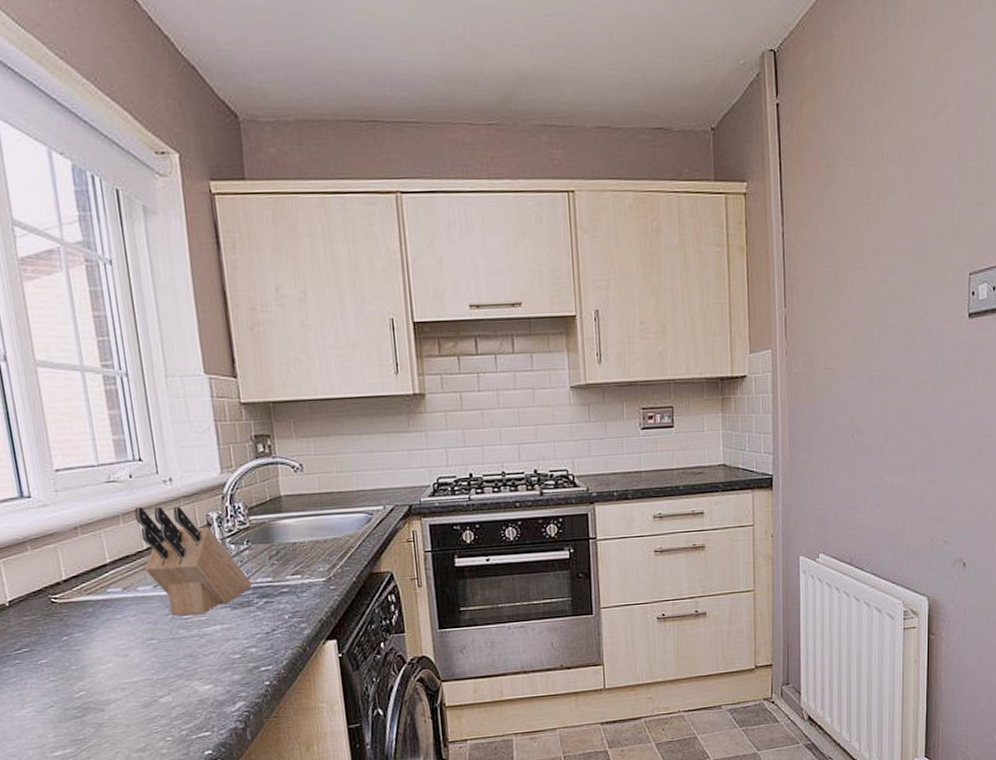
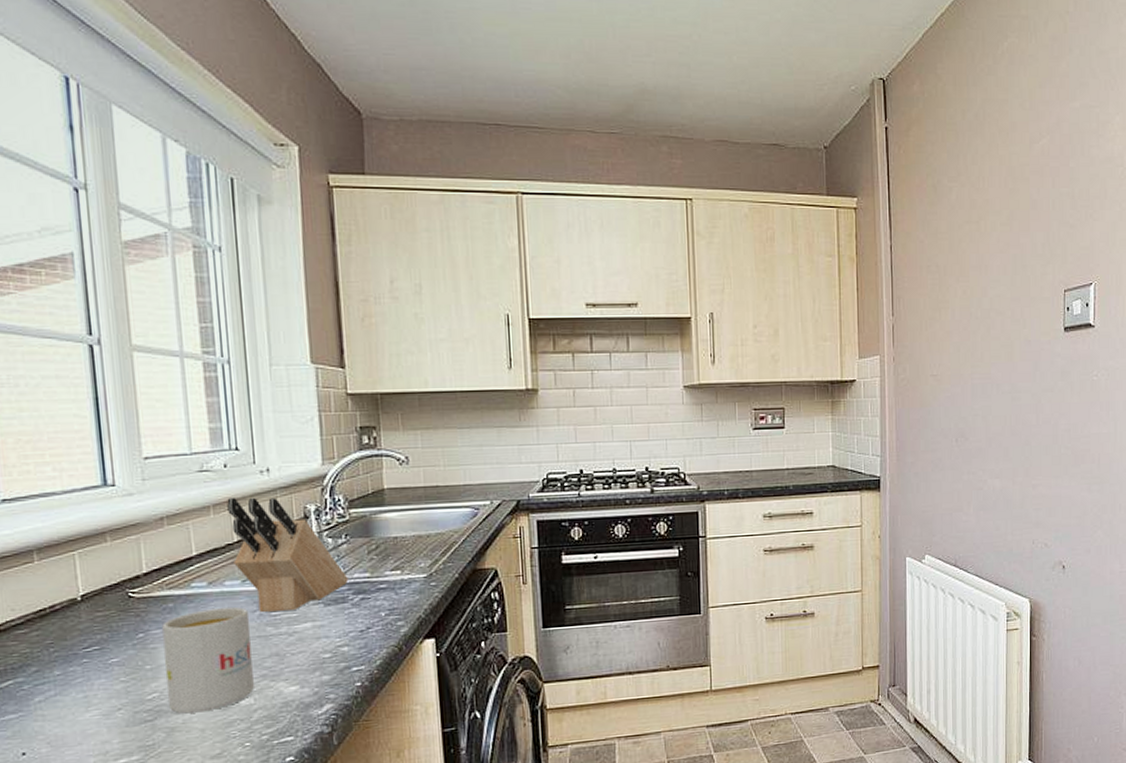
mug: none [84,611,172,711] -> present [162,607,254,714]

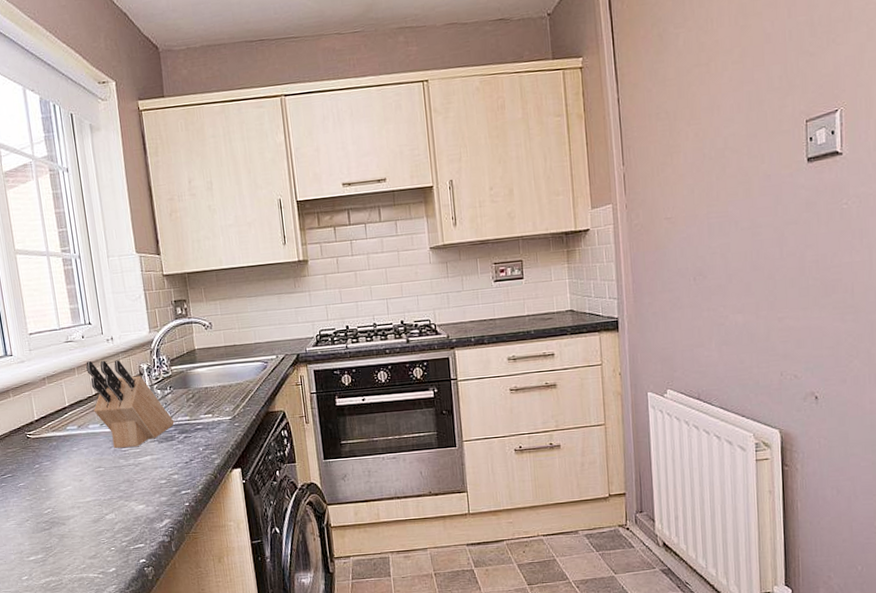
mug: present [162,607,254,714] -> none [50,444,115,525]

